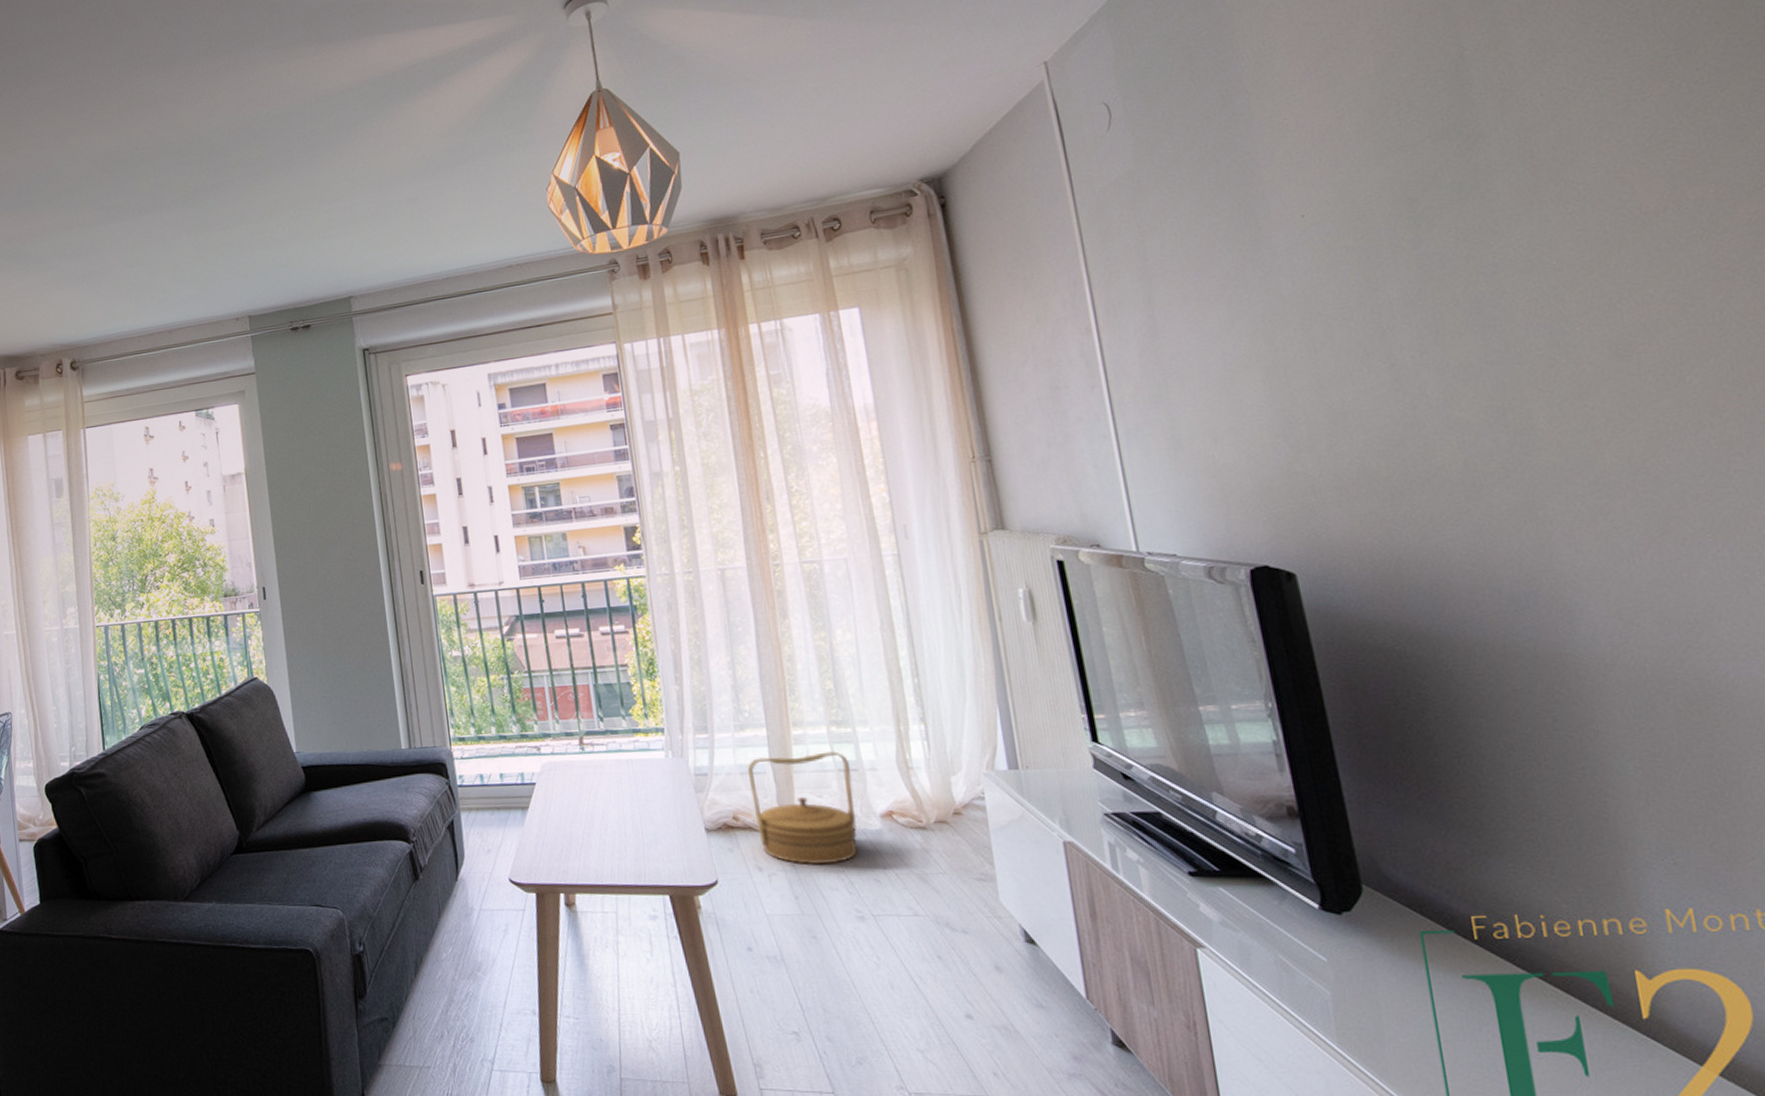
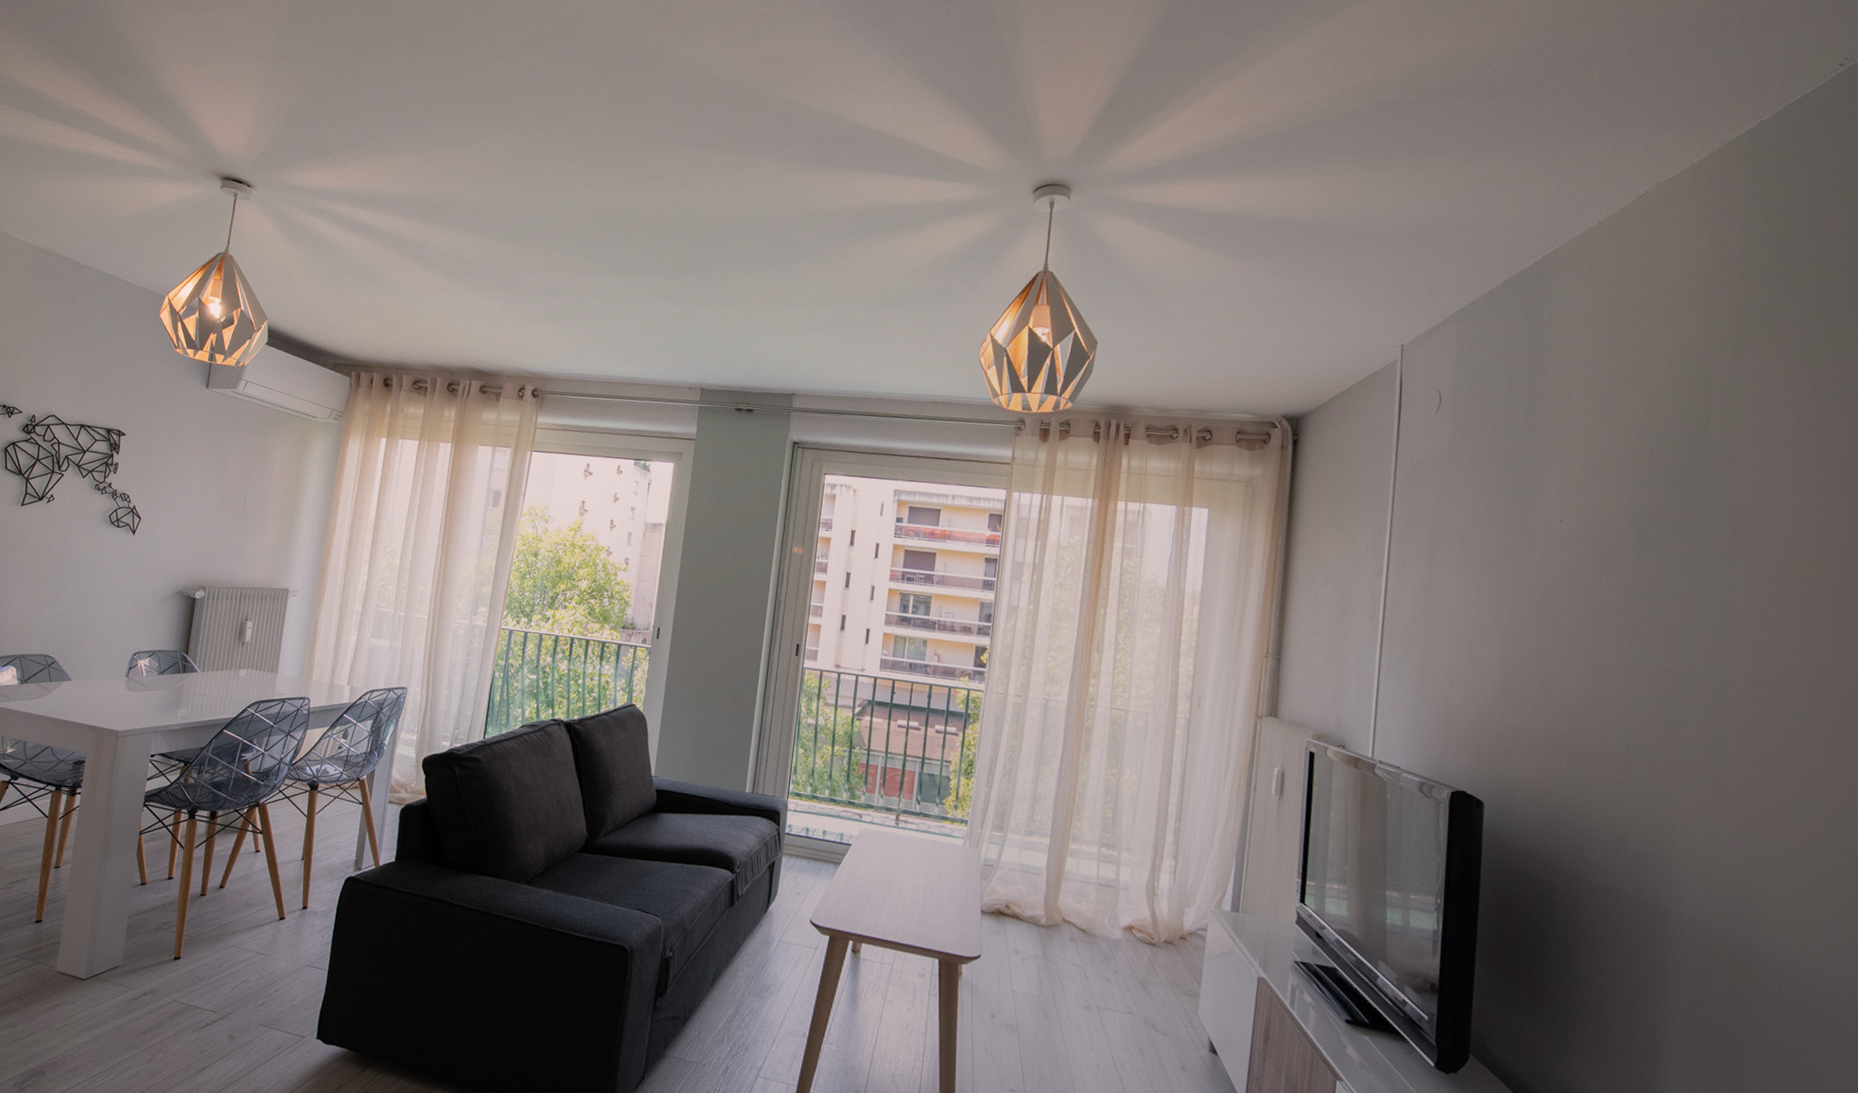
basket: present [747,751,858,864] -> none [1023,861,1109,960]

